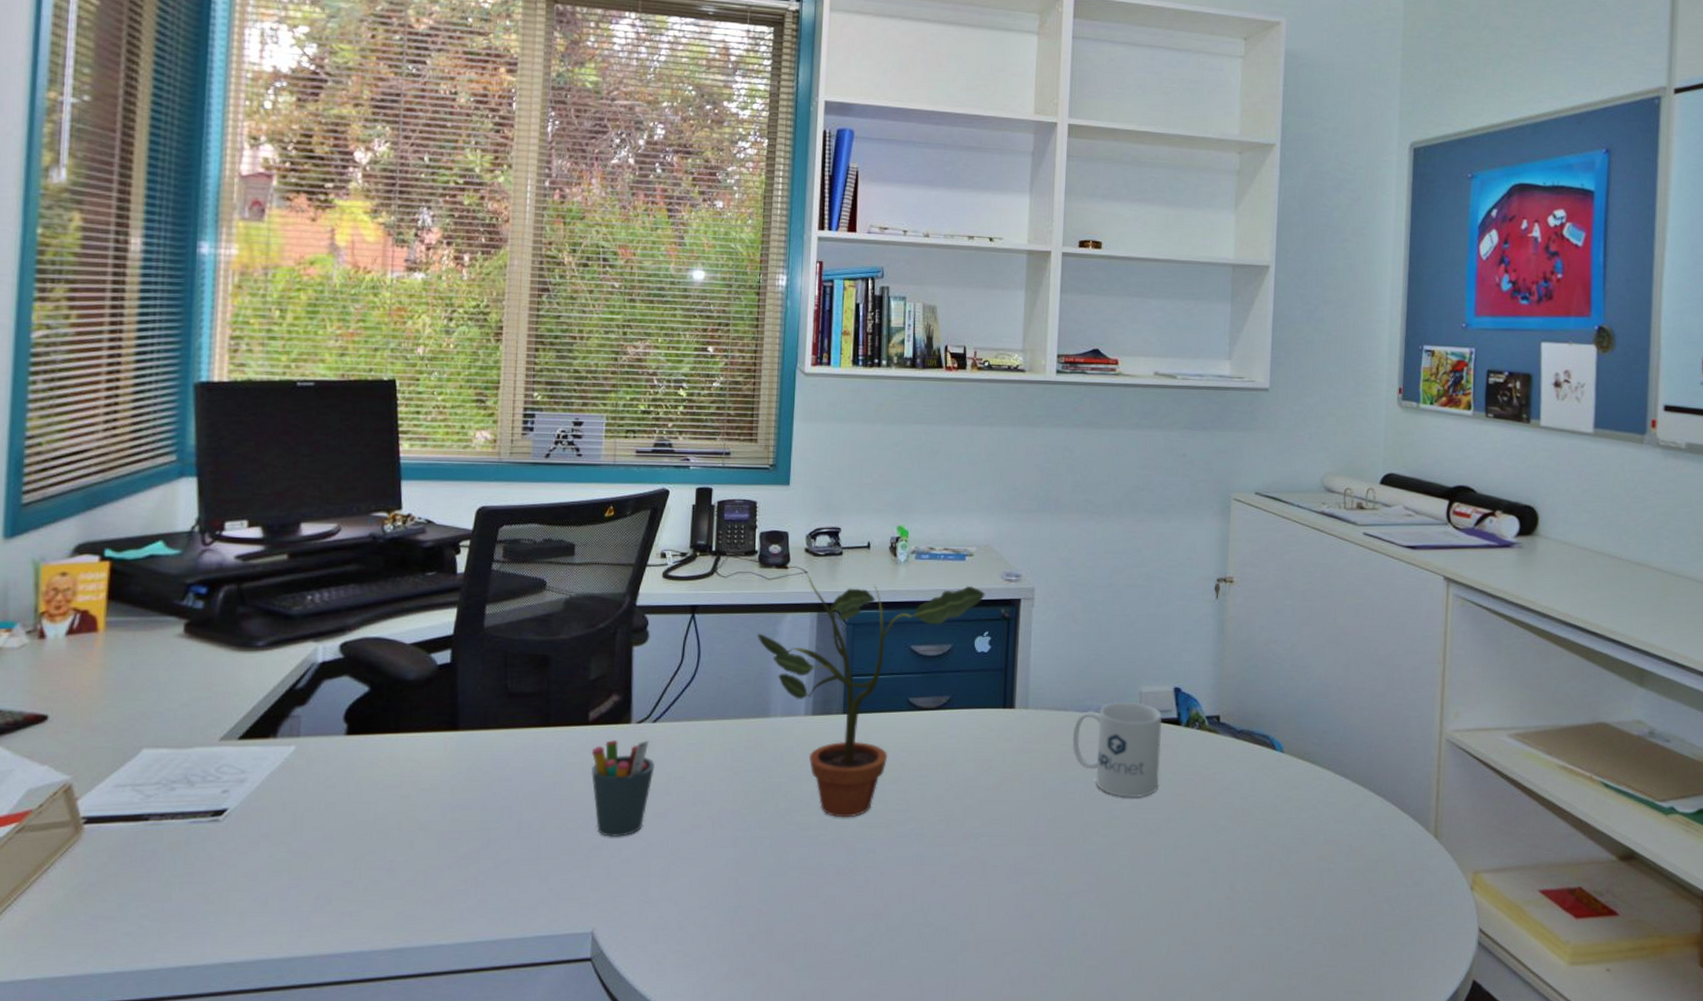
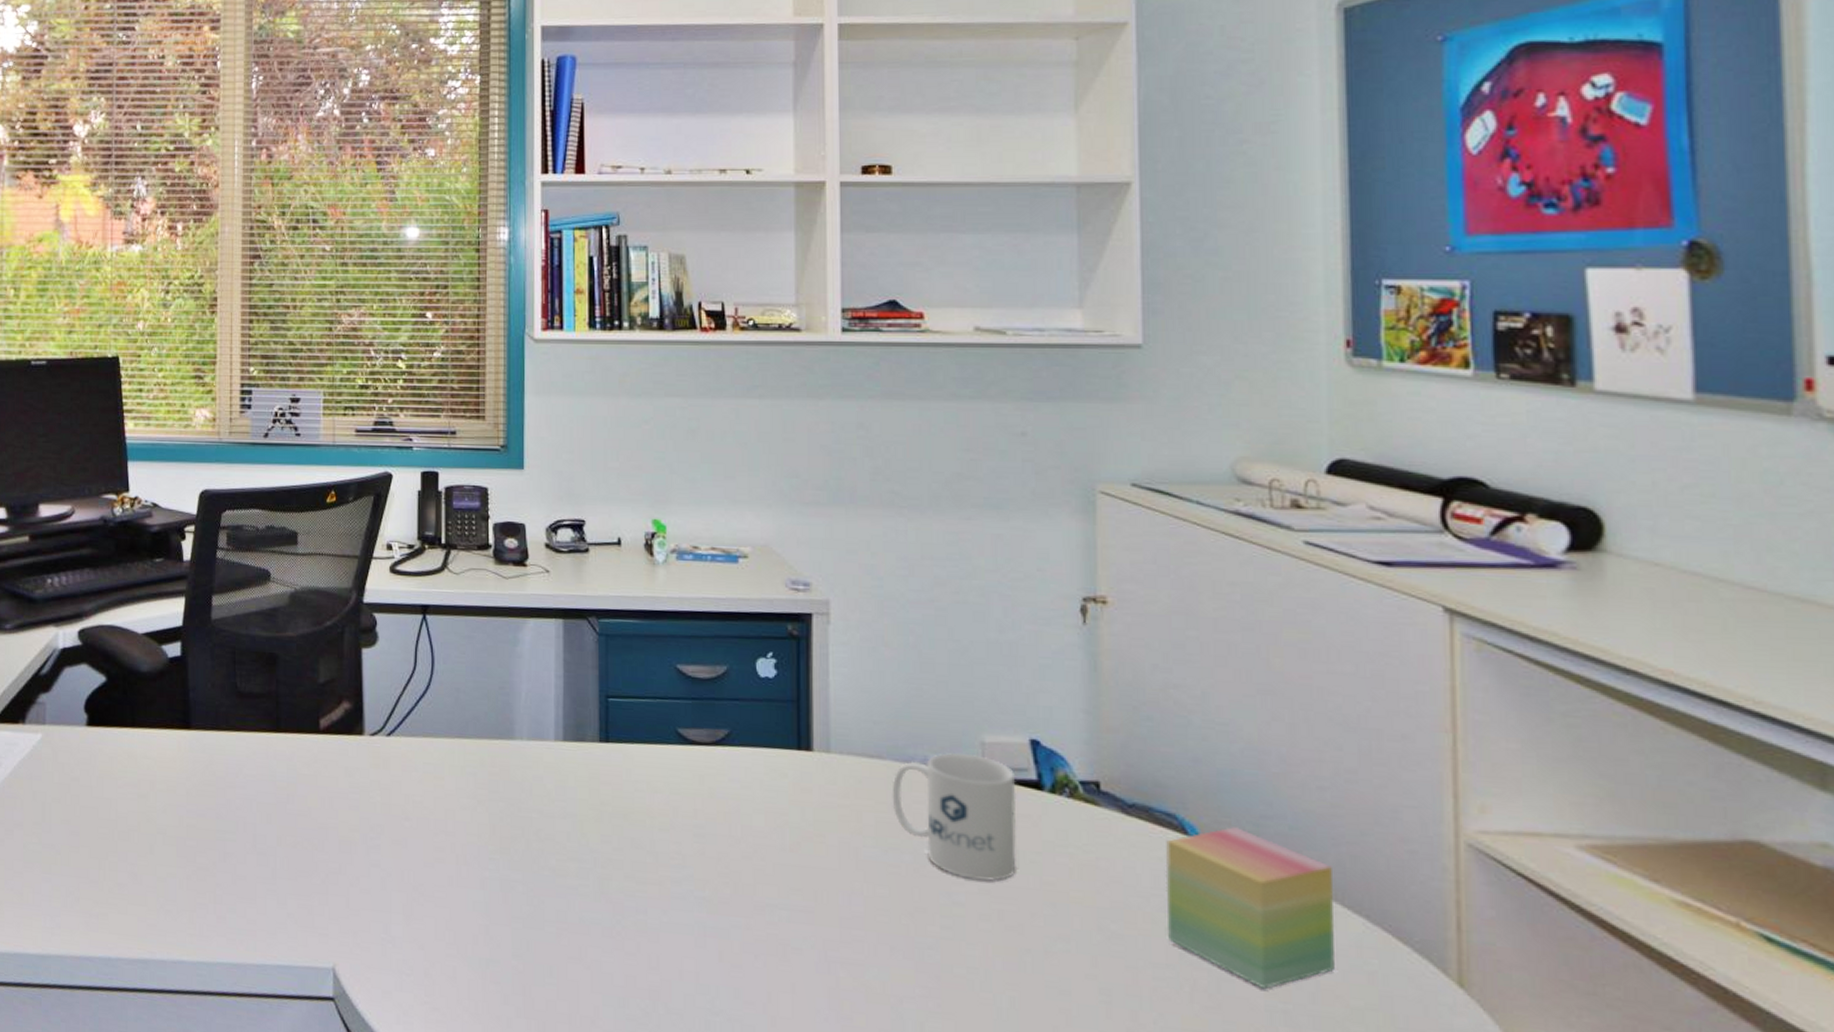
pen holder: present [591,740,655,837] -> none [324,752,391,863]
potted plant: present [756,575,985,818] -> none [495,575,766,868]
sticky notes: none [1258,741,1365,855] -> present [1165,827,1335,989]

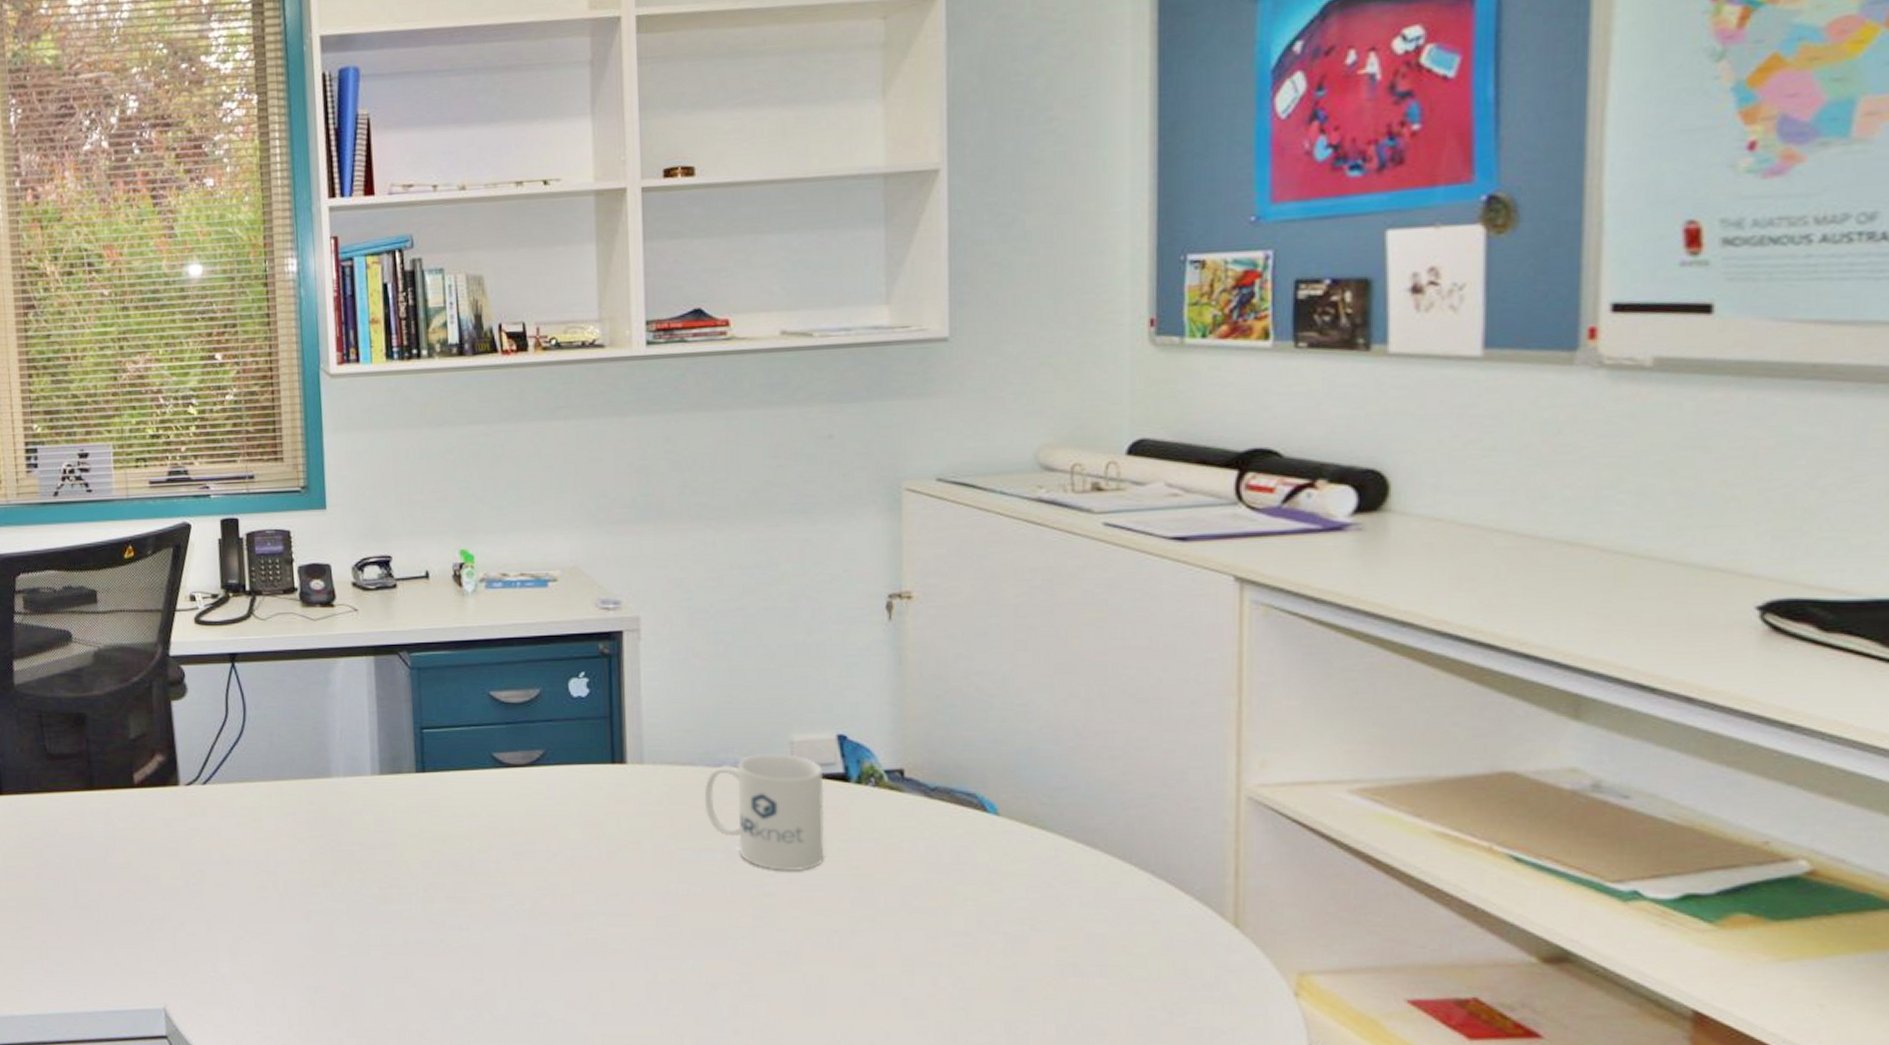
sticky notes: present [1165,827,1335,989] -> none [965,801,1121,945]

